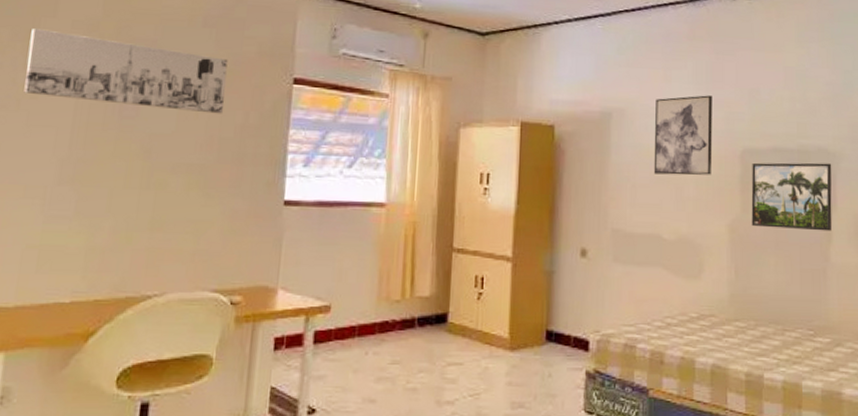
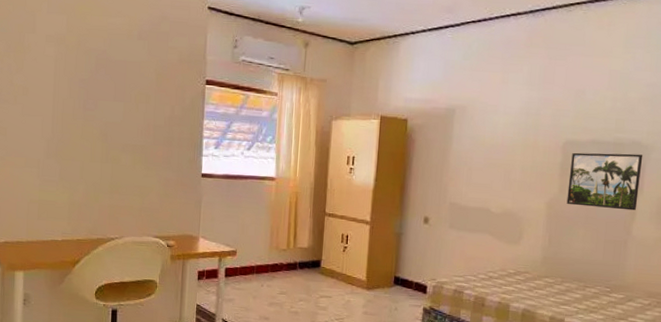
wall art: present [24,28,228,114] -> none [18,42,157,108]
wall art: present [653,95,712,176] -> none [487,95,543,162]

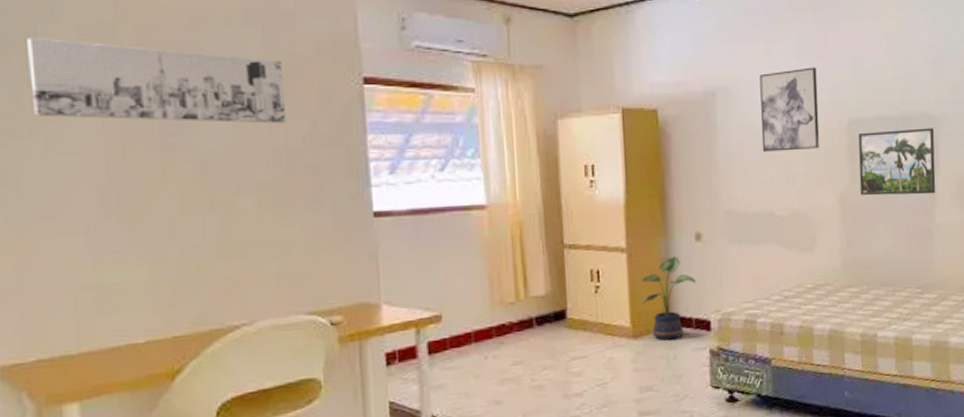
wall art: none [18,42,157,108] -> present [27,38,287,124]
potted plant: none [377,233,420,296] -> present [642,256,696,341]
wall art: none [487,95,543,162] -> present [759,67,820,152]

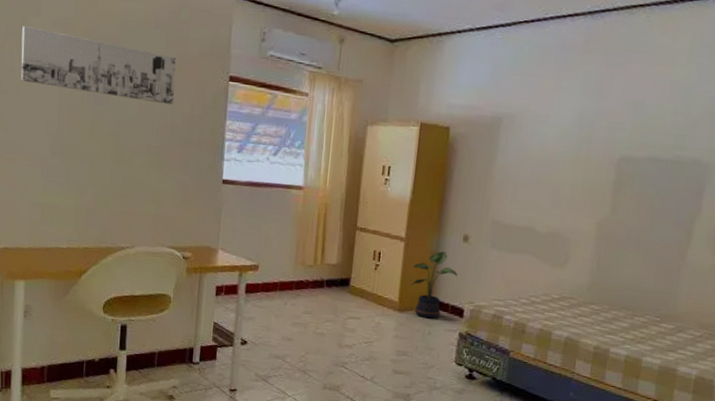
wall art: present [759,67,820,152] -> none [534,105,598,179]
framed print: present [858,128,936,196] -> none [618,169,703,235]

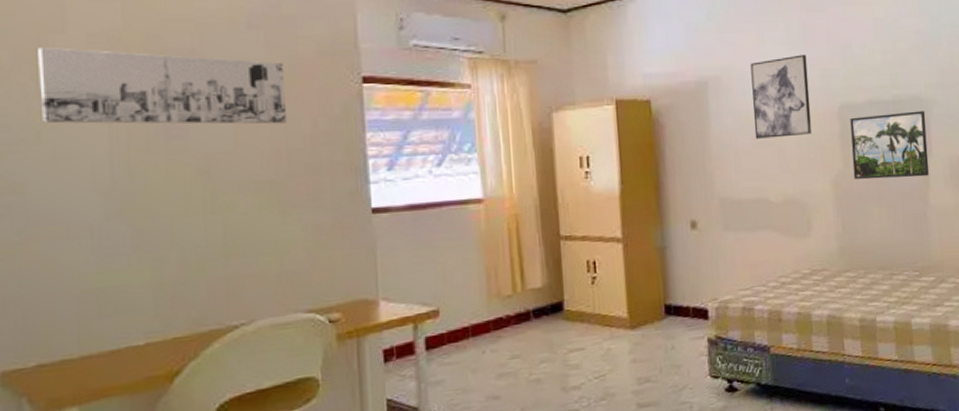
potted plant: present [411,251,457,319] -> none [638,245,692,331]
wall art: none [534,105,598,179] -> present [750,54,812,139]
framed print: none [618,169,703,235] -> present [850,111,929,180]

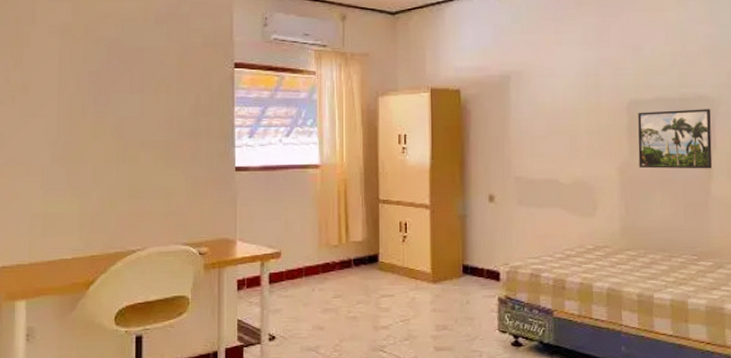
wall art: present [38,47,288,125] -> none [16,35,179,97]
wall art: present [750,54,812,139] -> none [549,54,602,127]

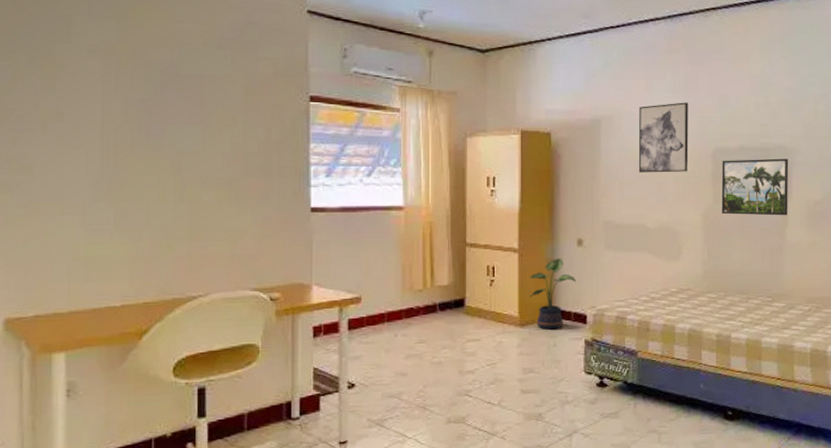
potted plant: none [442,214,488,287] -> present [530,258,576,330]
wall art: none [549,54,602,127] -> present [638,102,689,173]

